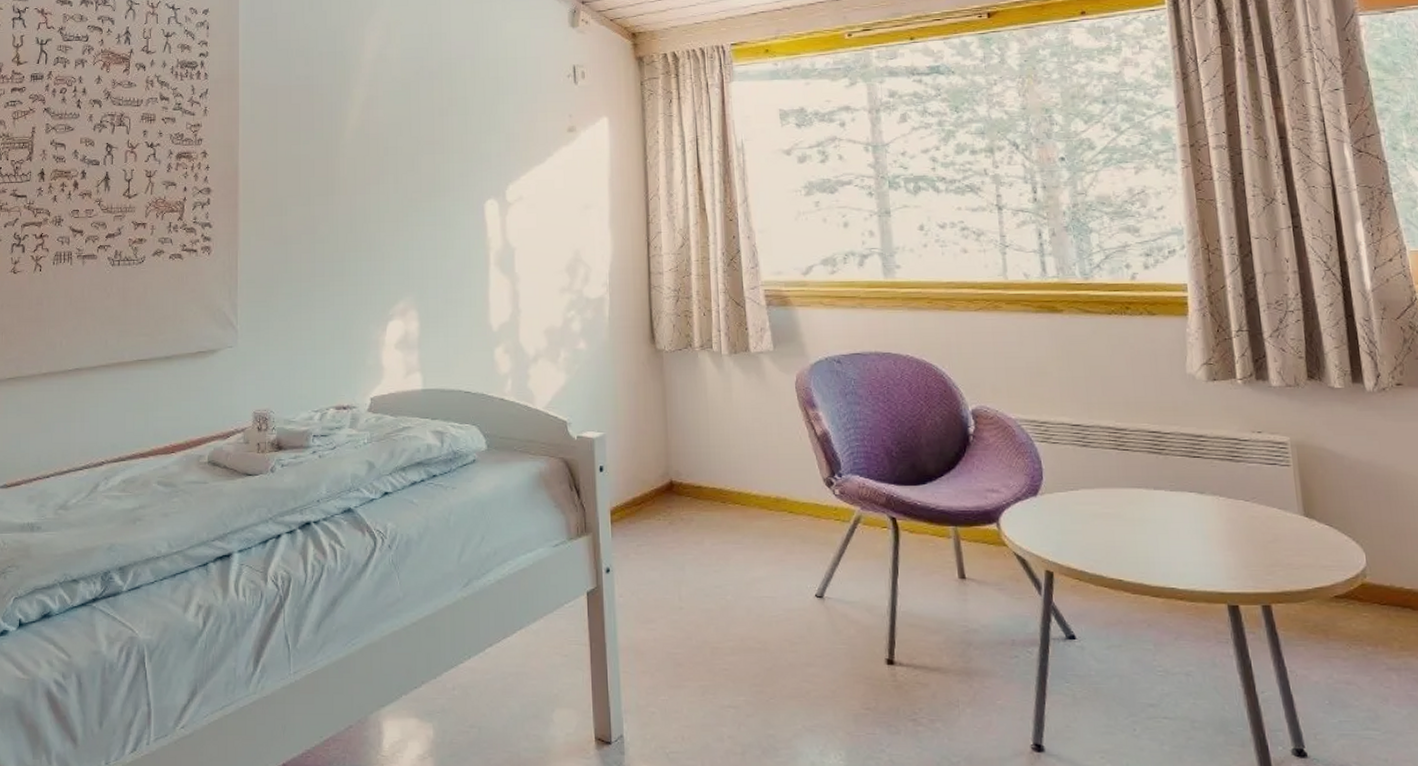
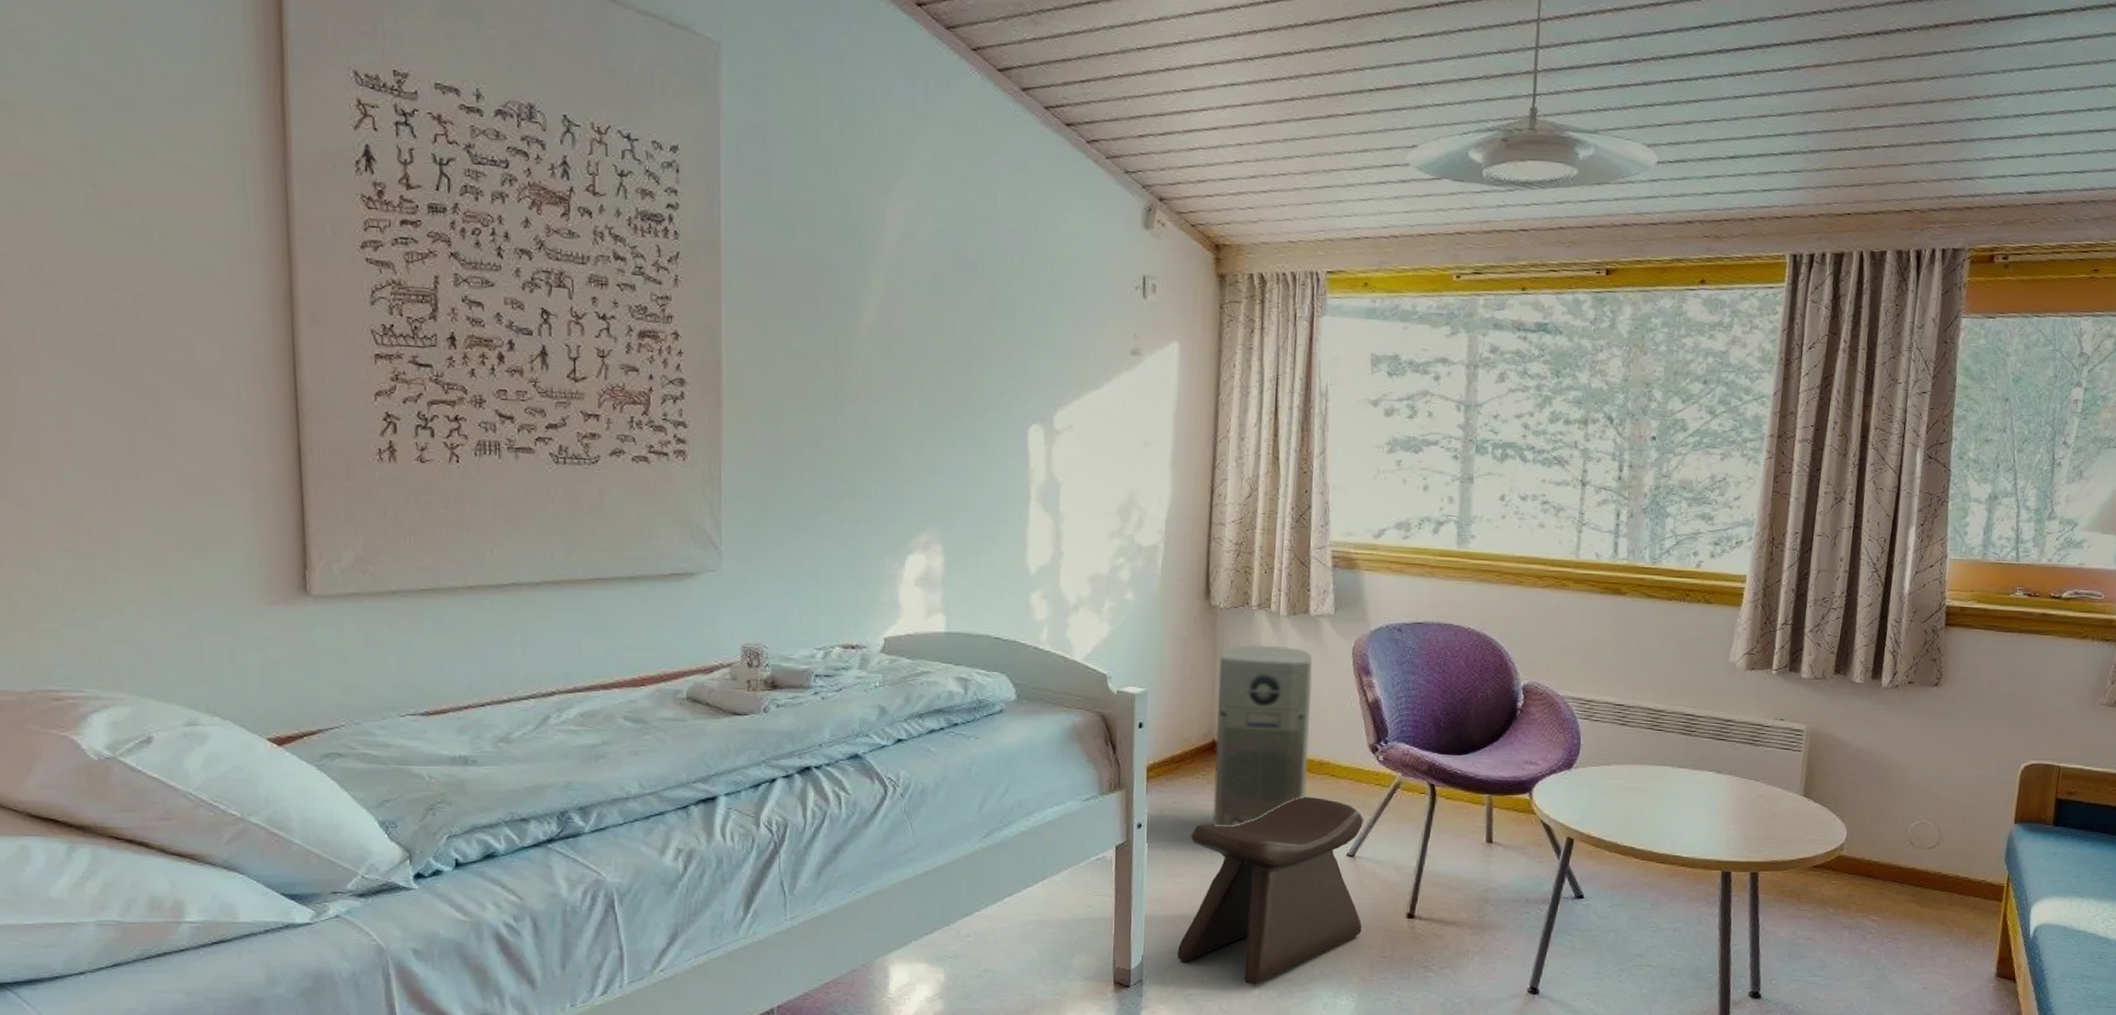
stool: none [655,535,841,742] -> present [1177,797,1364,985]
air purifier: none [669,384,767,569] -> present [1212,644,1313,827]

